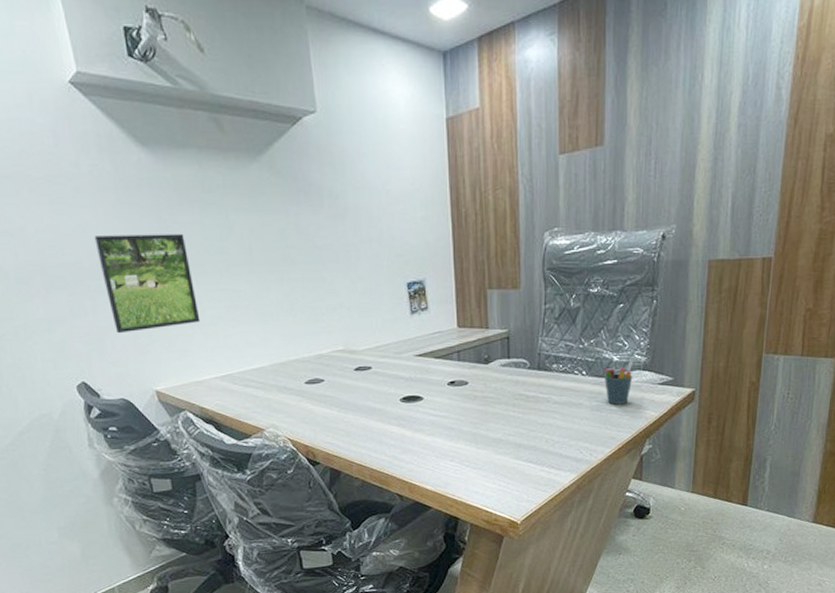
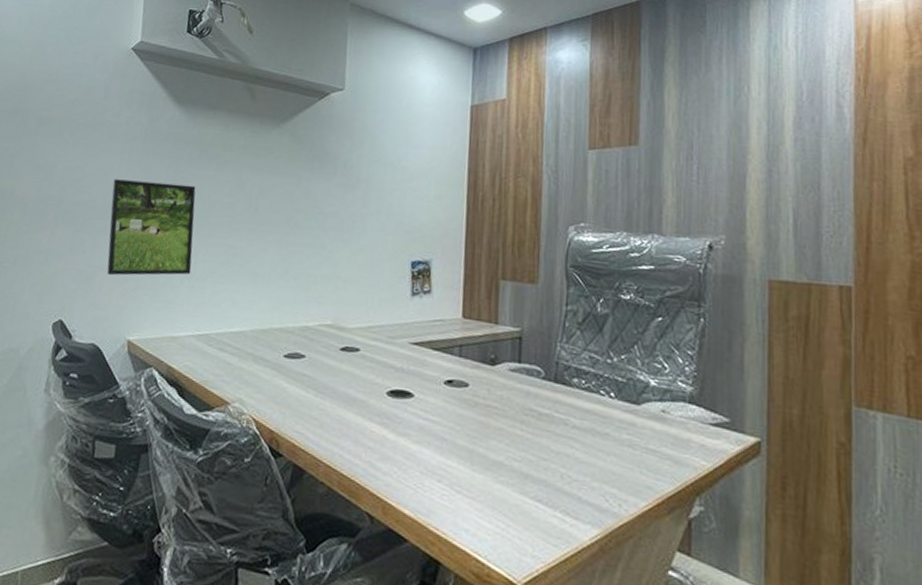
pen holder: present [604,359,634,405] -> none [637,387,676,444]

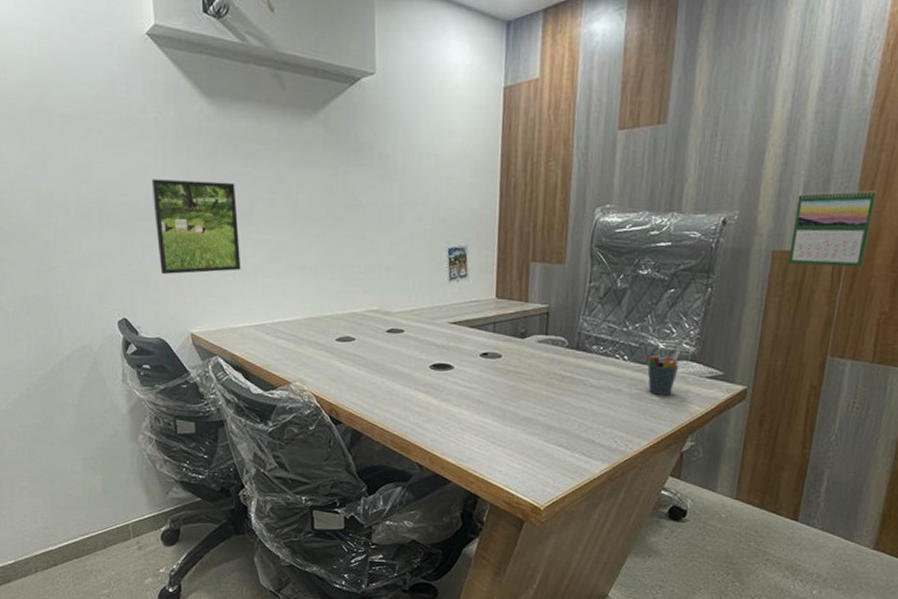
pen holder: none [637,387,676,444] -> present [647,348,681,395]
calendar: none [788,219,876,303] -> present [788,190,876,267]

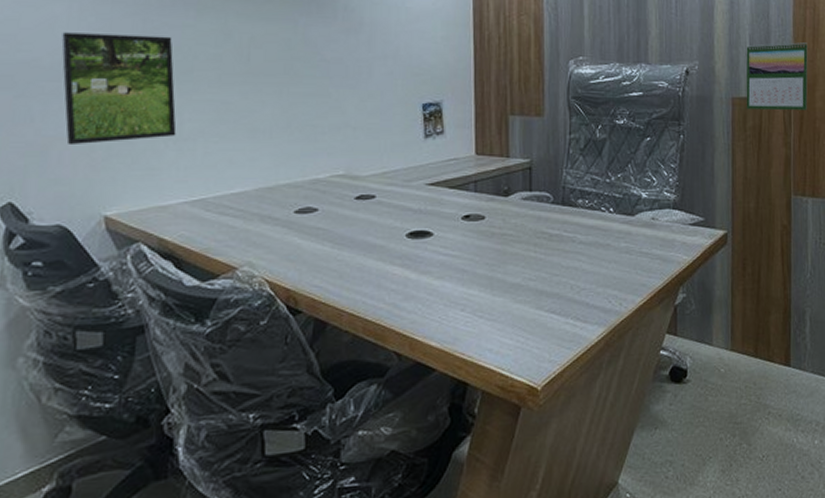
pen holder: present [647,348,681,395] -> none [632,197,663,246]

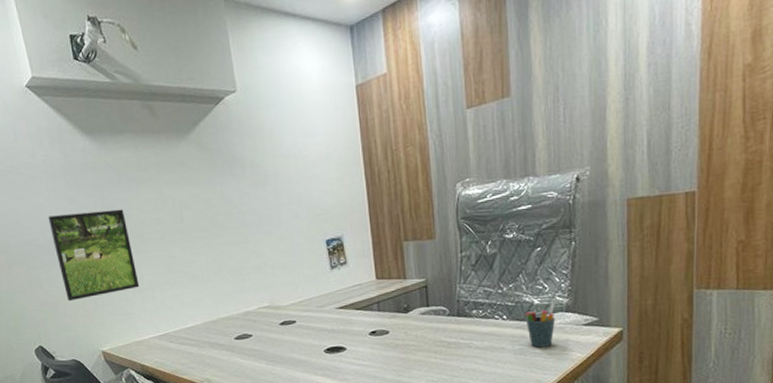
pen holder: none [632,197,663,246] -> present [525,302,556,348]
calendar: present [746,42,808,110] -> none [643,129,716,208]

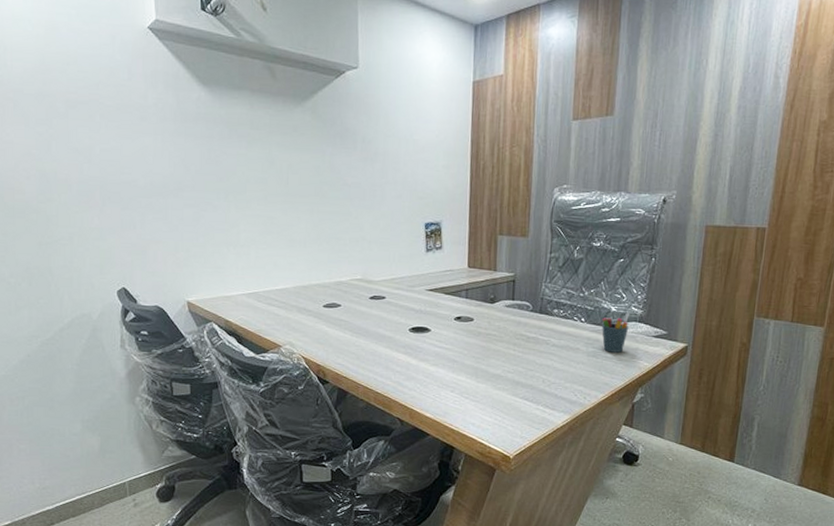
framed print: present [48,209,140,302] -> none [151,159,235,247]

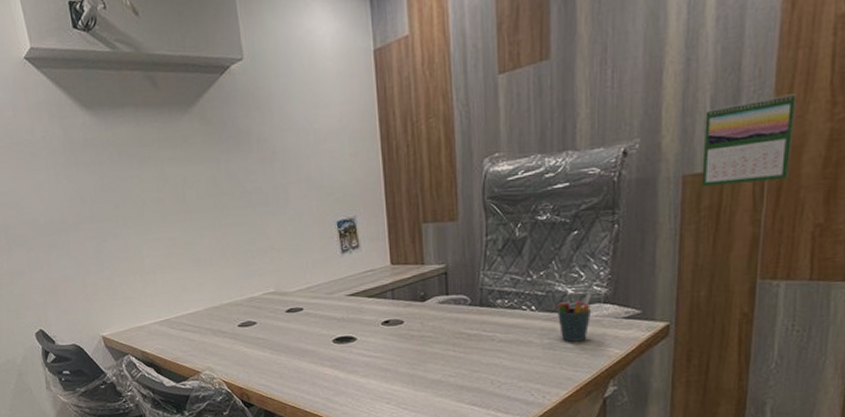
calendar: none [719,174,790,239] -> present [701,93,796,186]

